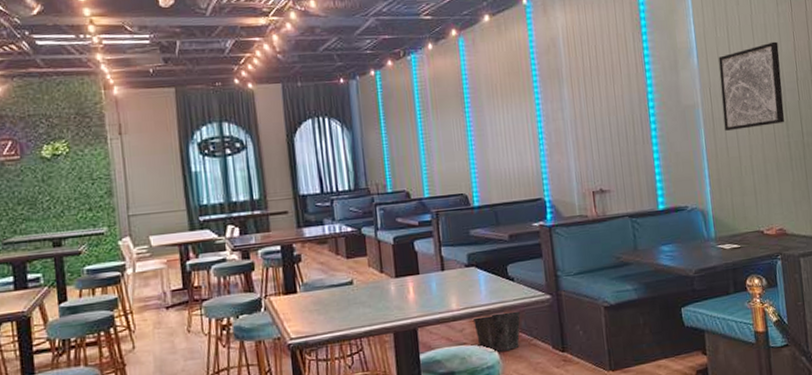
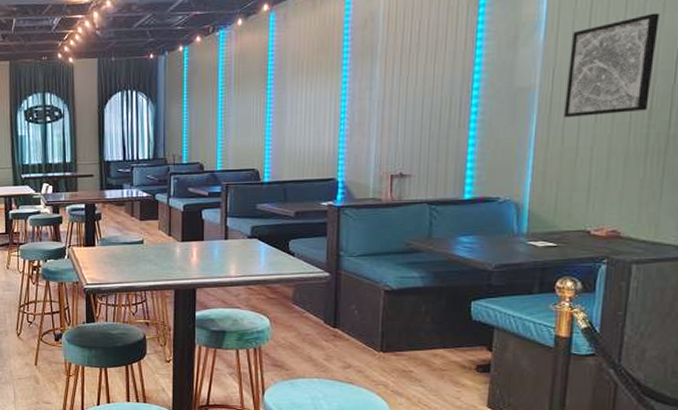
waste bin: present [472,309,521,353] -> none [248,283,297,319]

